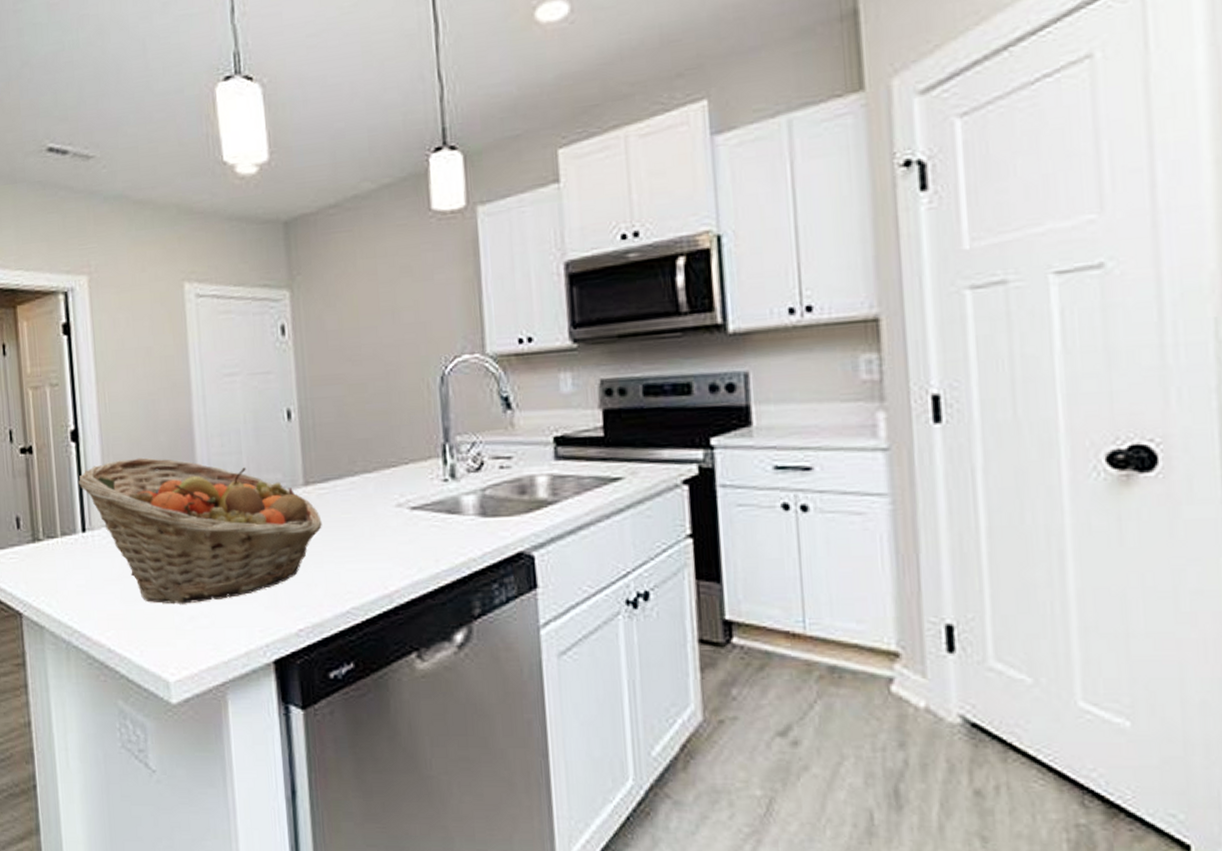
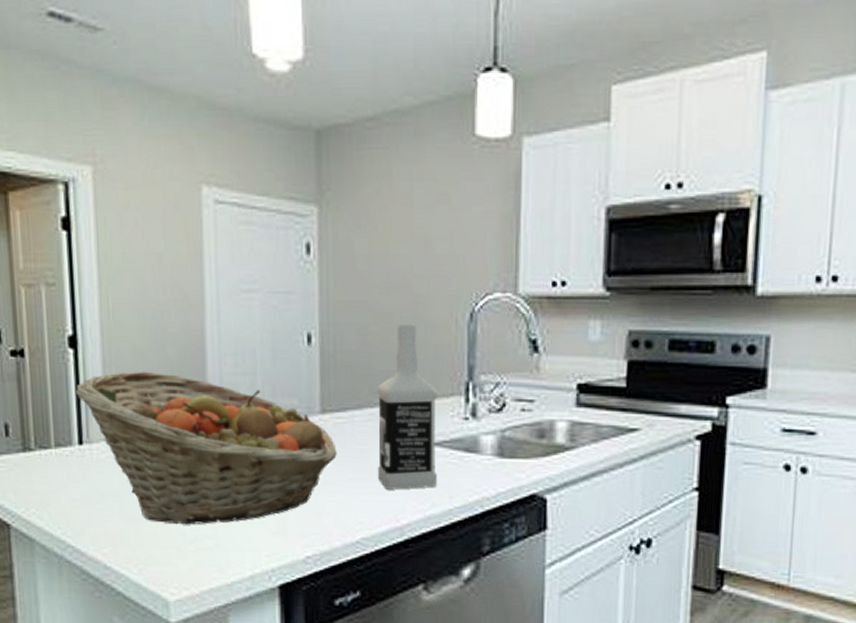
vodka: none [356,392,422,557] -> present [377,324,437,490]

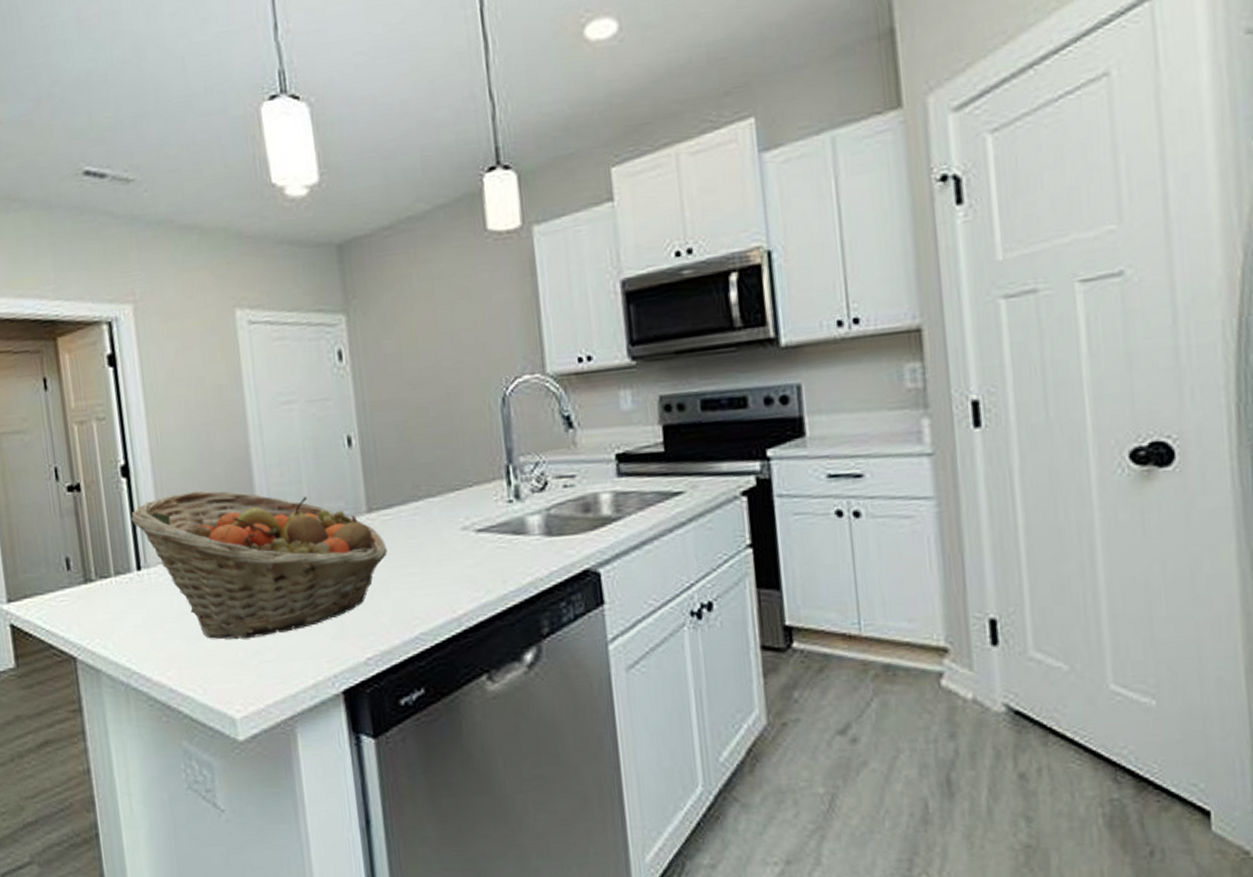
vodka: present [377,324,437,490] -> none [419,415,489,581]

